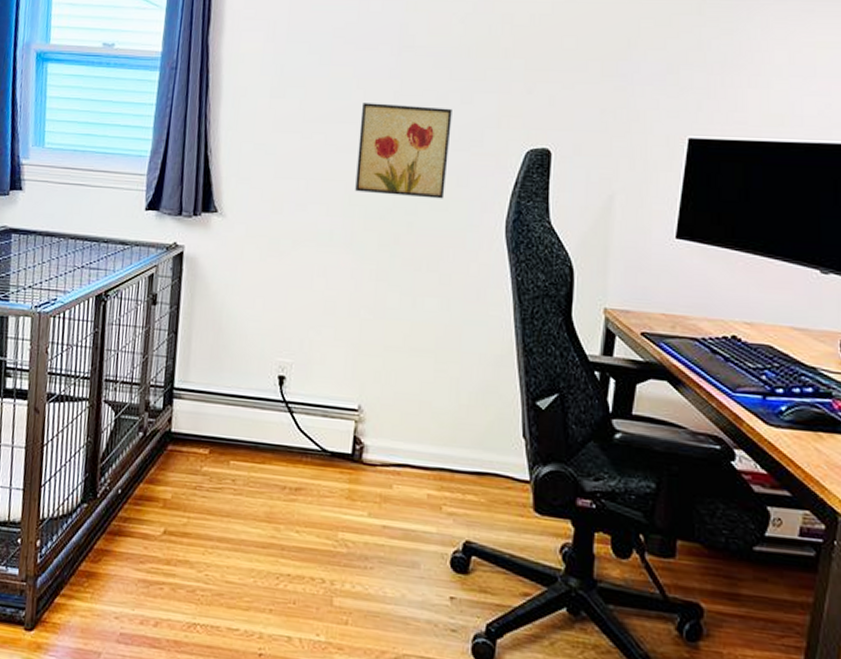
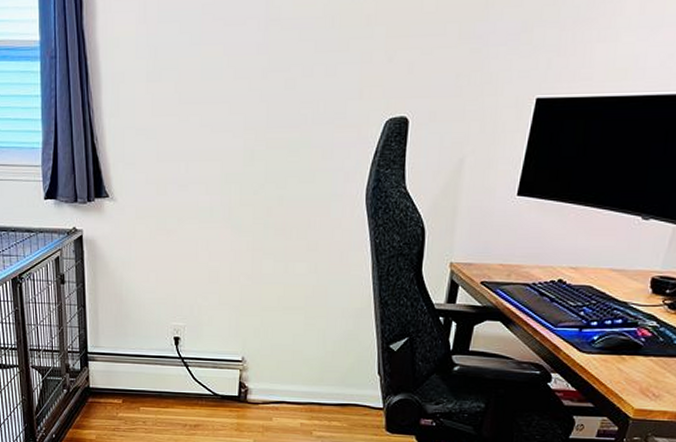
wall art: present [355,103,452,199] -> none [231,81,317,172]

